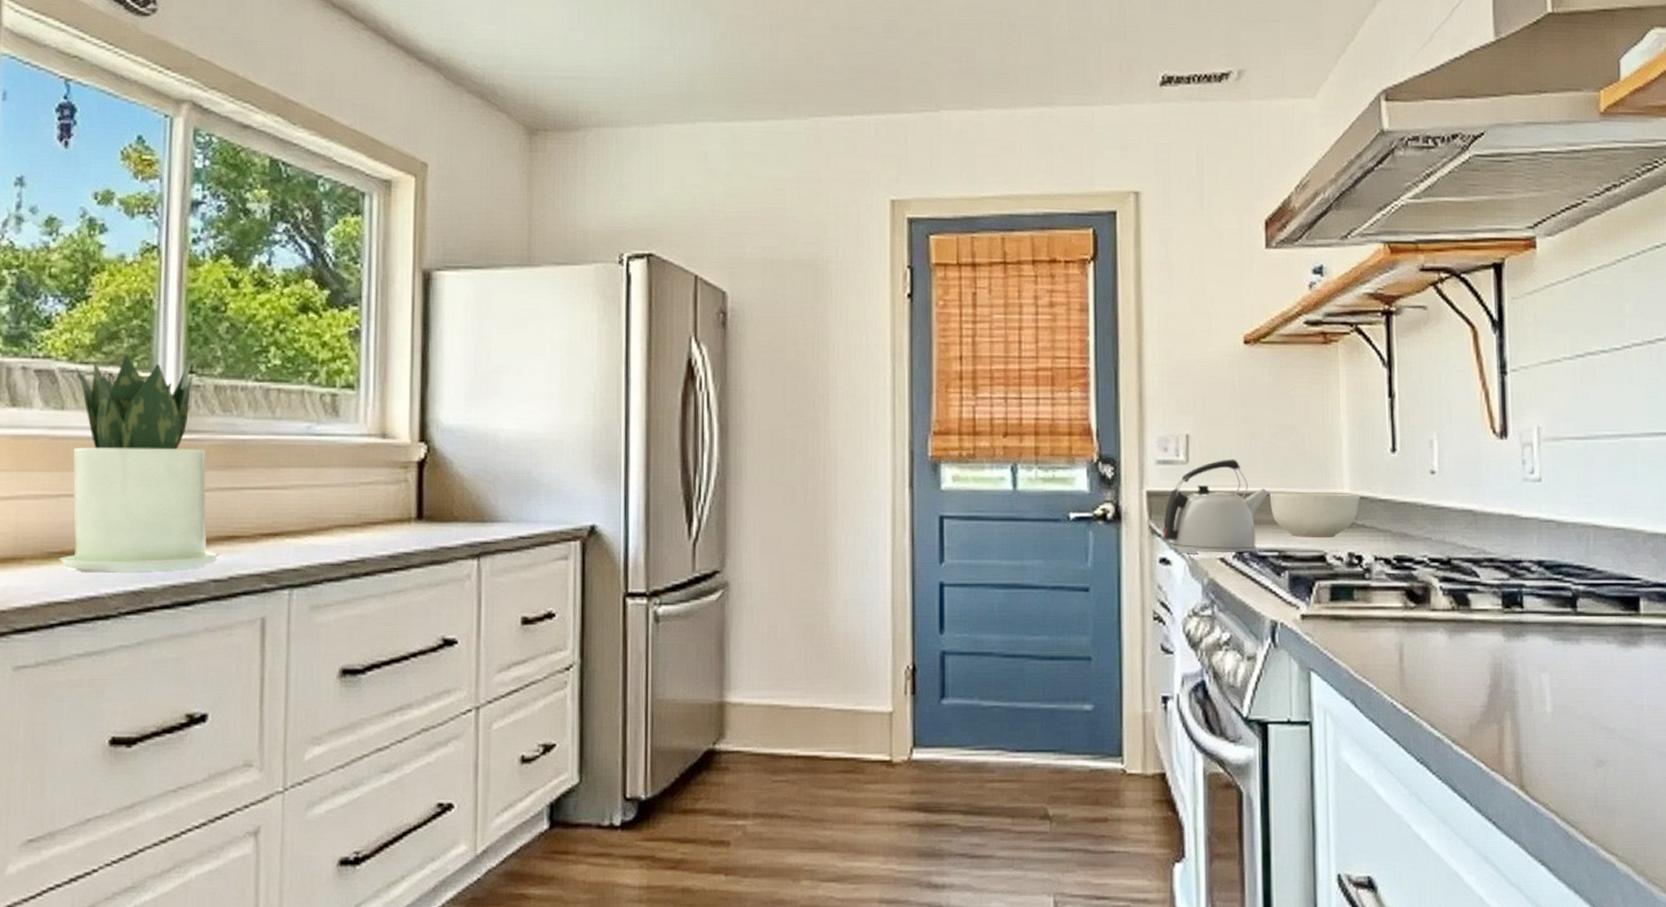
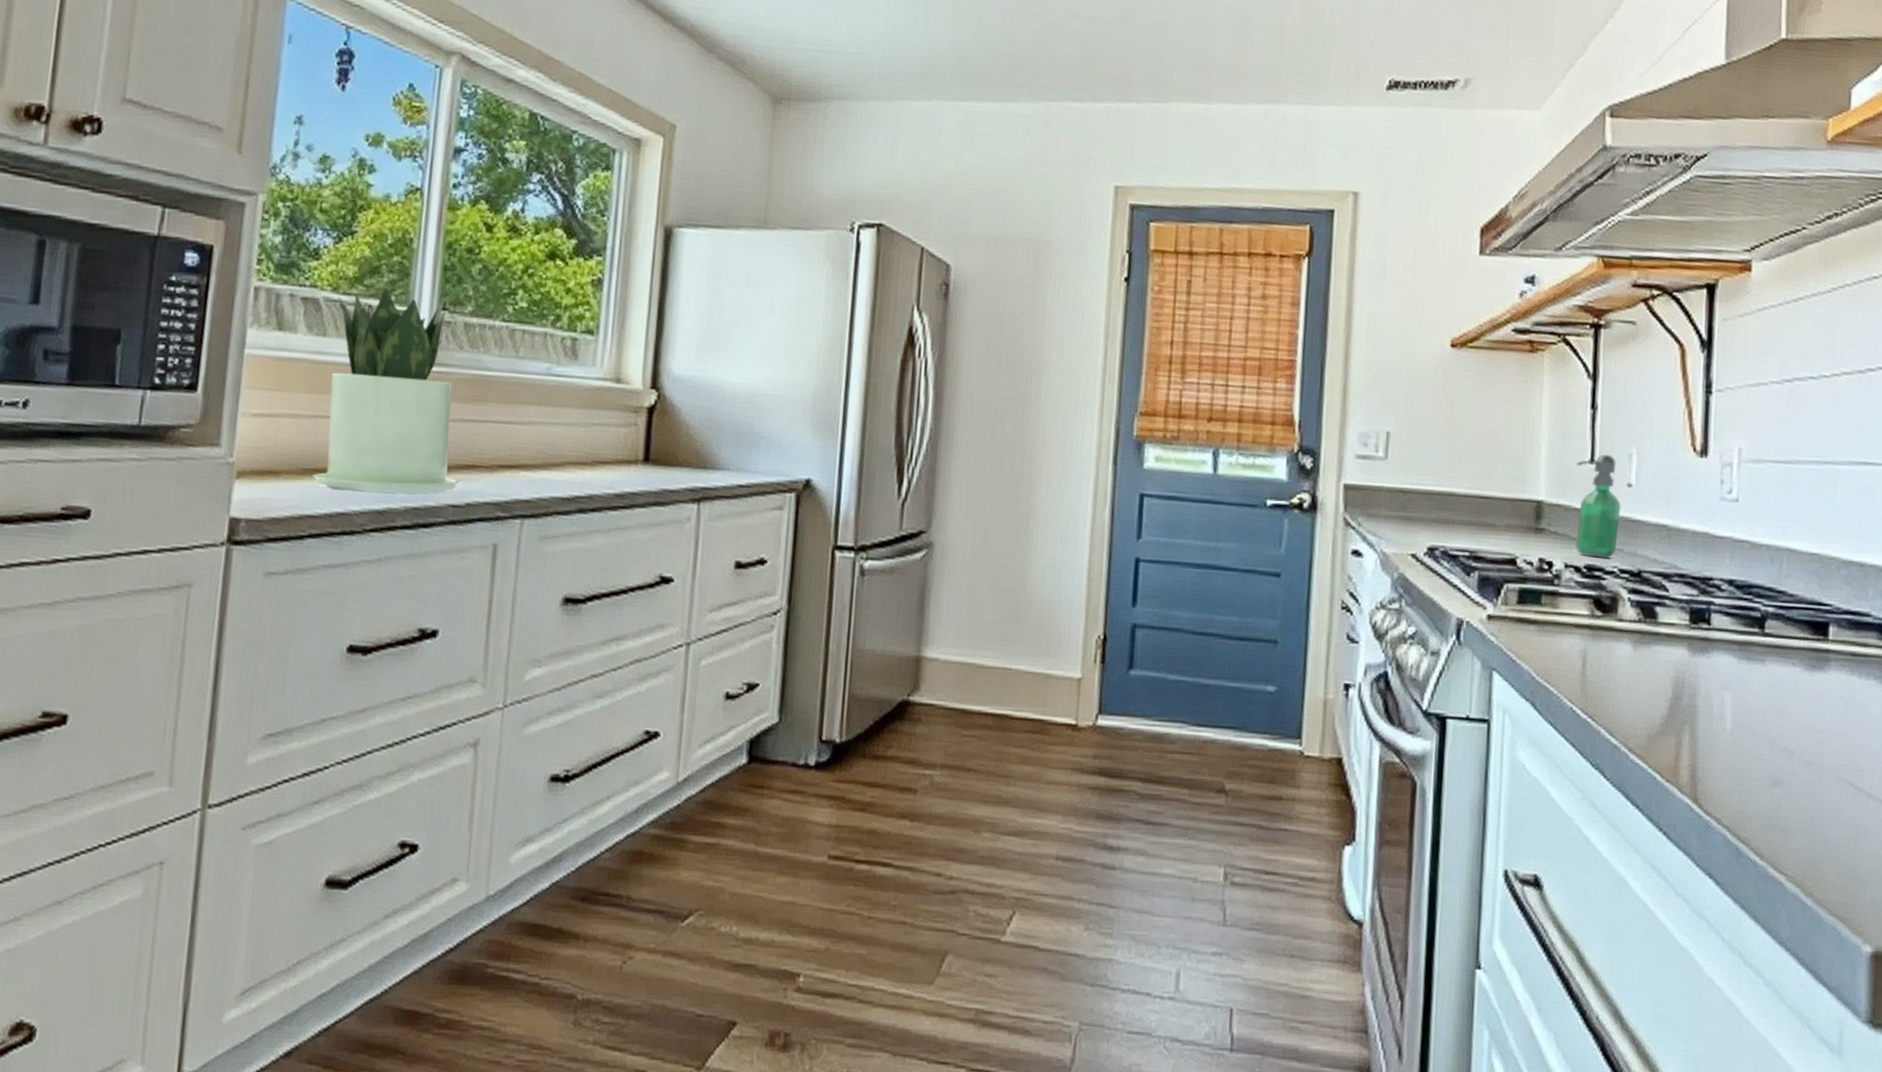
kettle: present [1163,459,1270,555] -> none [1357,458,1466,554]
bowl: present [1269,492,1361,539] -> none [1464,494,1556,543]
soap dispenser: none [1379,443,1426,547] -> present [1575,454,1621,558]

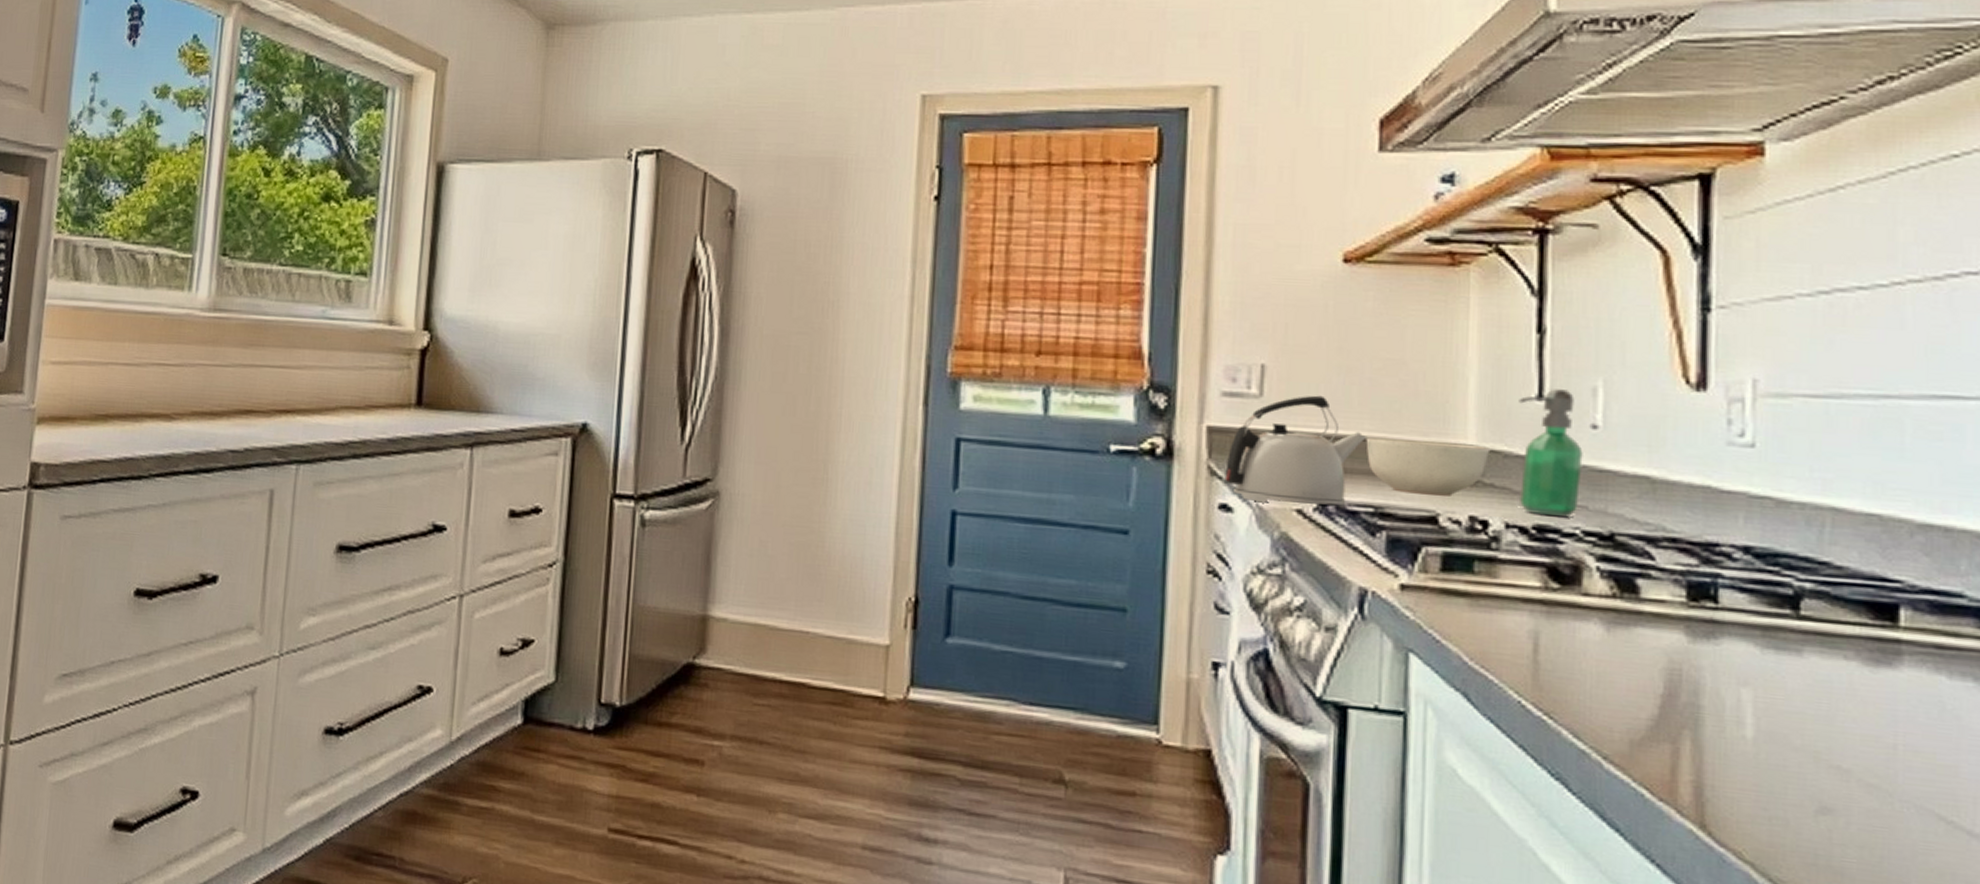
planter: present [312,289,460,494] -> none [104,237,239,439]
kettle: none [1357,458,1466,554] -> present [1225,395,1368,509]
bowl: none [1464,494,1556,543] -> present [1366,437,1491,497]

